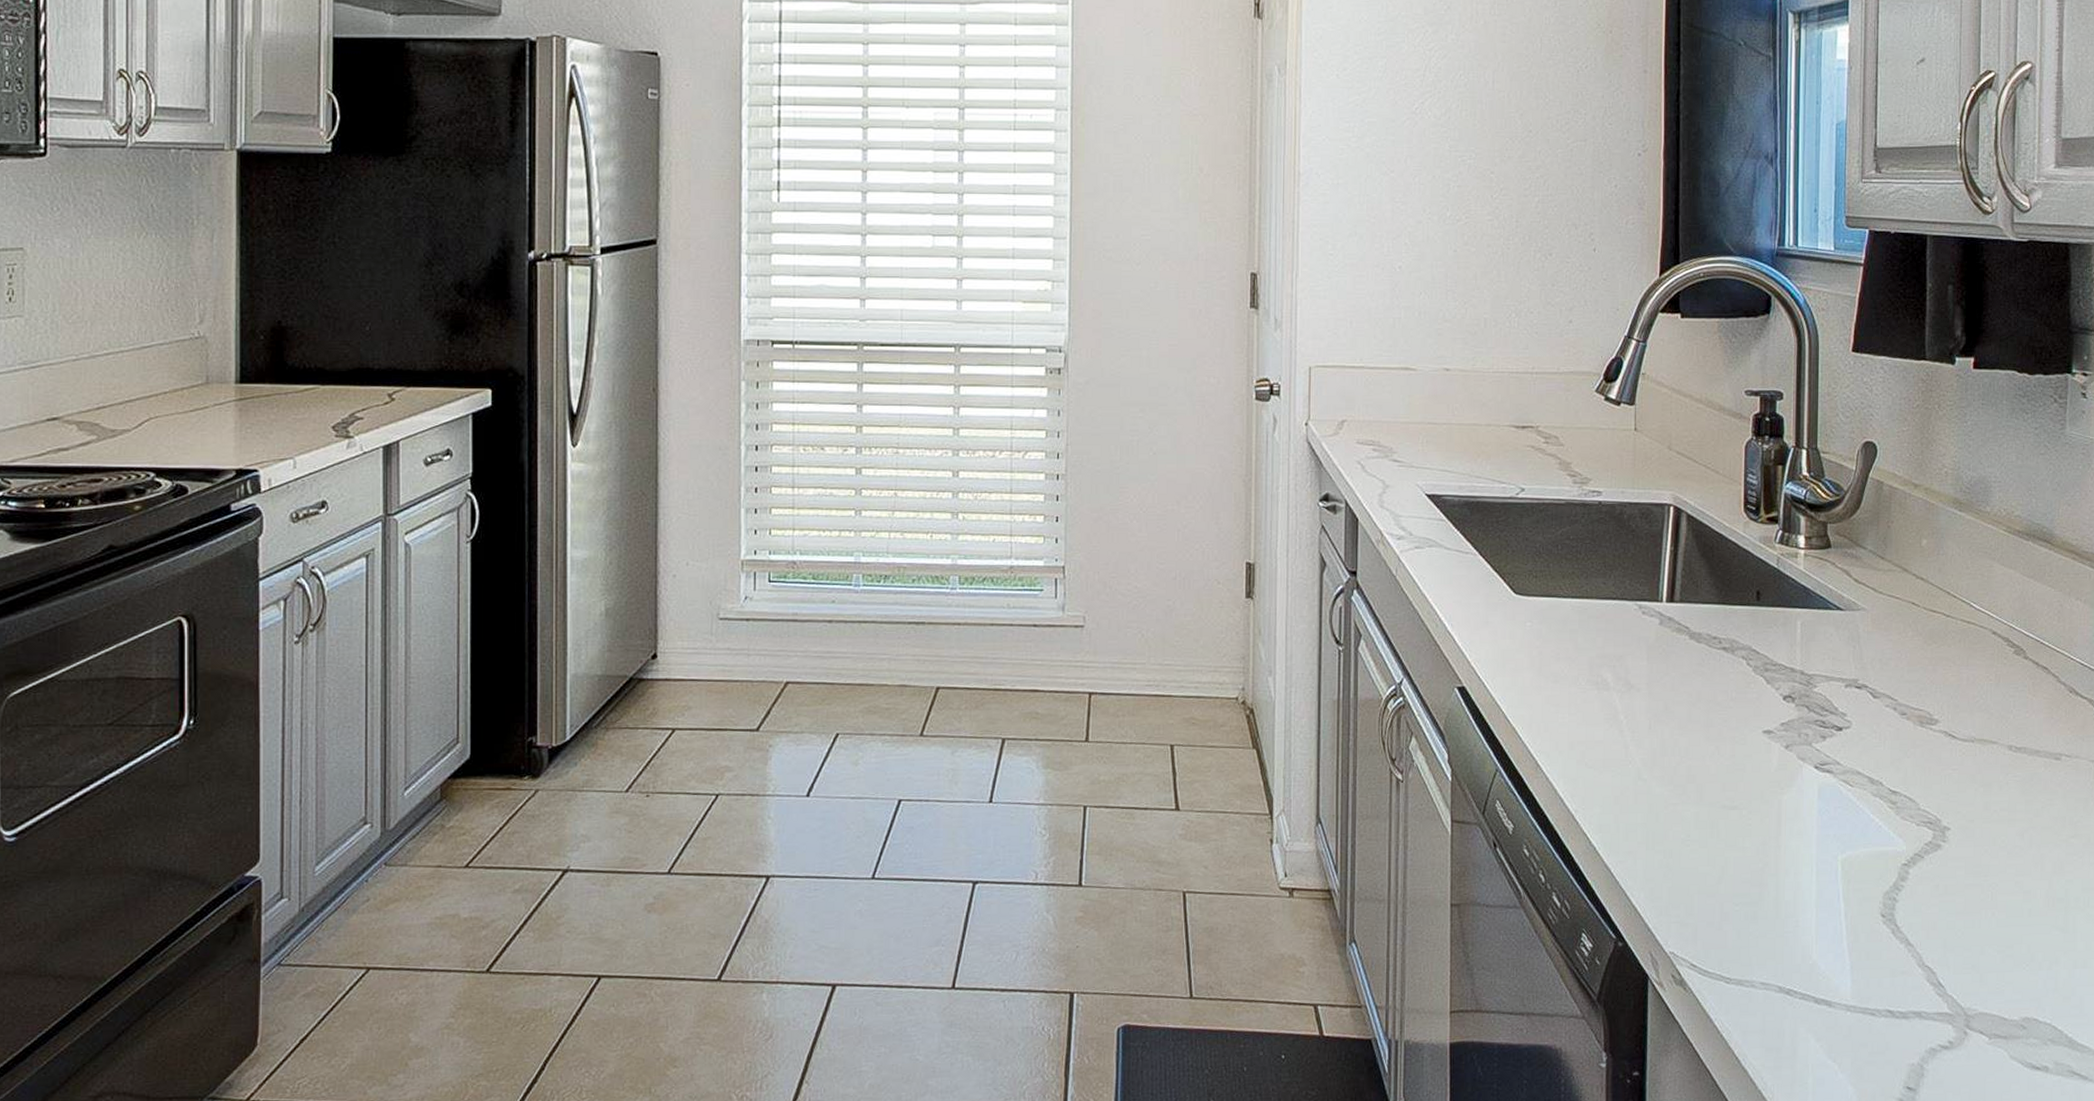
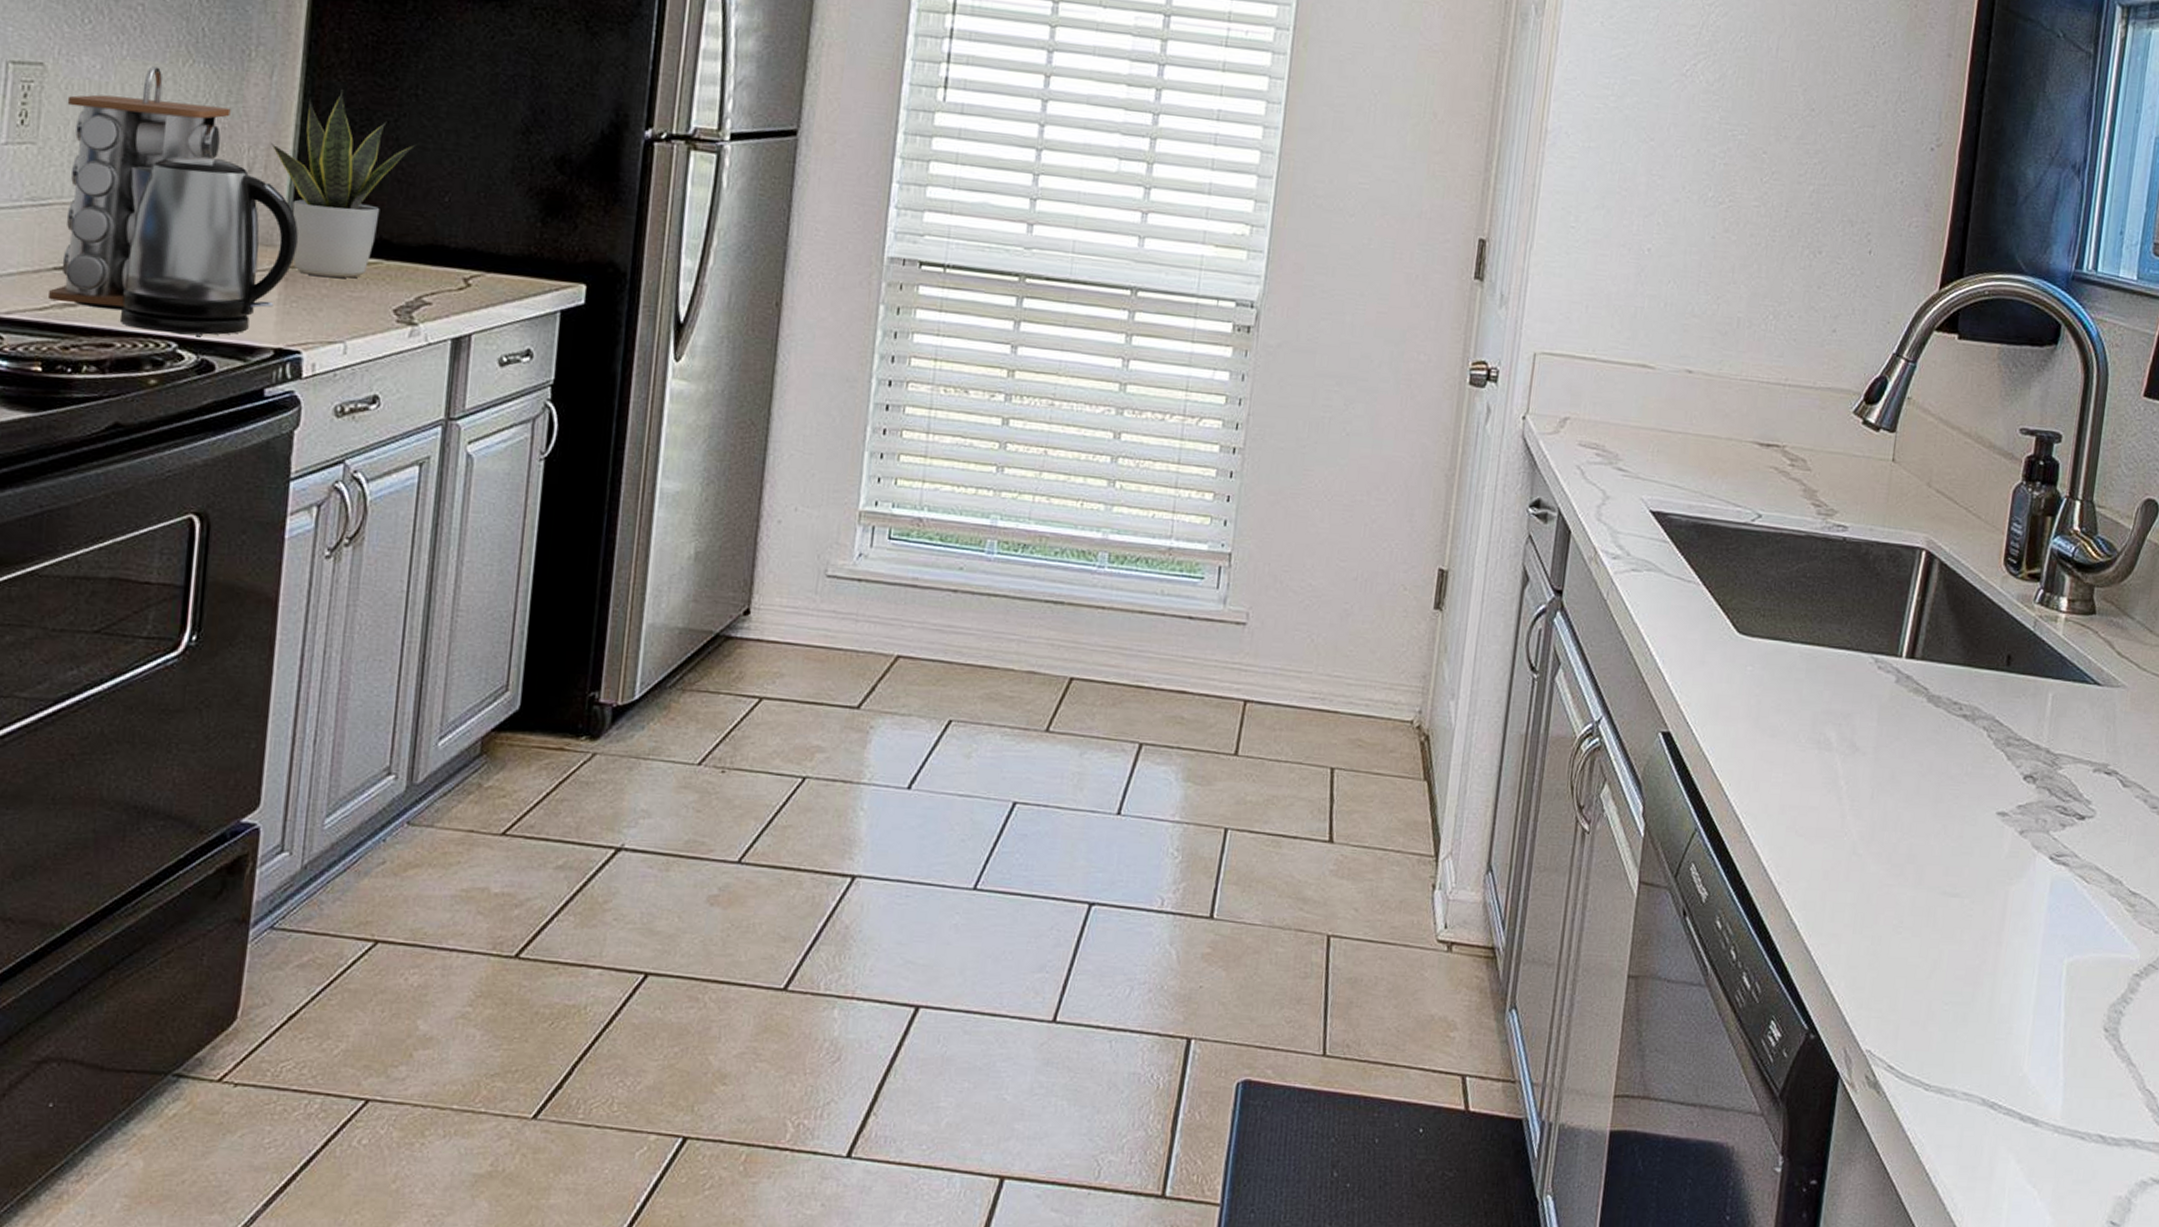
spice rack: none [45,241,181,450] -> present [49,66,231,311]
kettle: none [102,313,248,465] -> present [119,155,299,336]
potted plant: none [216,244,339,405] -> present [270,89,418,278]

